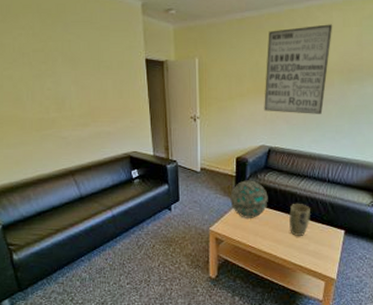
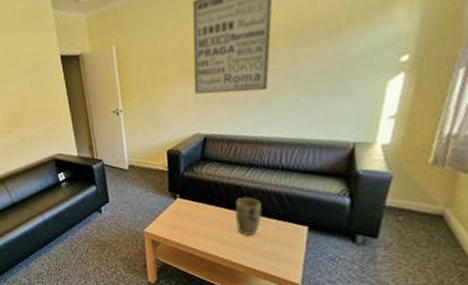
geode: present [230,180,268,218] -> none [163,174,208,217]

